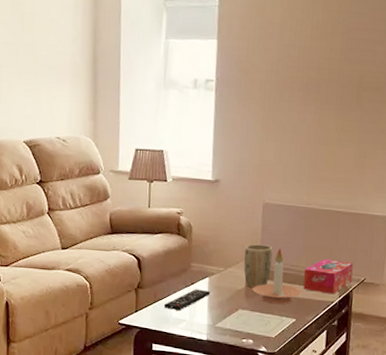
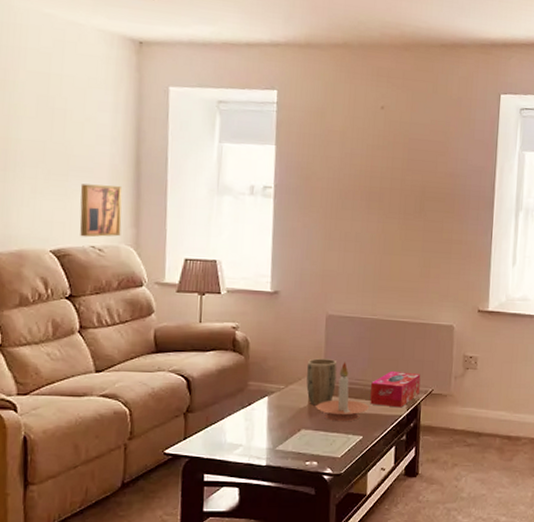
wall art: none [47,81,82,130] -> present [79,184,123,238]
remote control: present [163,289,210,310] -> none [217,409,269,434]

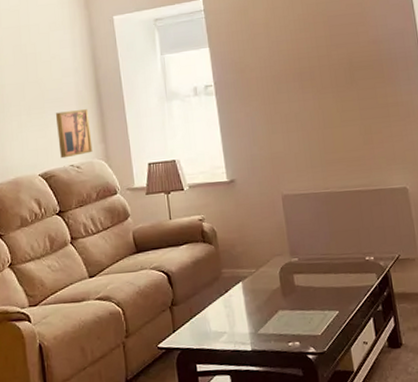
plant pot: present [306,358,337,406] -> none [272,237,304,286]
candle holder: present [316,362,370,422] -> none [288,238,340,299]
tissue box: present [370,370,421,408] -> none [337,240,387,278]

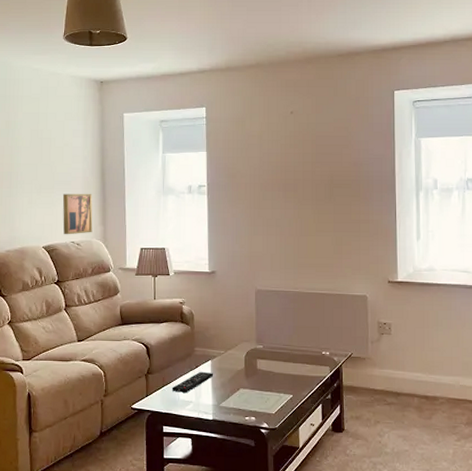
remote control: none [201,295,246,324] -> present [171,371,213,393]

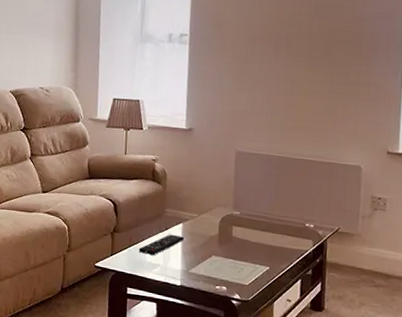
wall art: present [62,194,93,235] -> none [32,36,65,80]

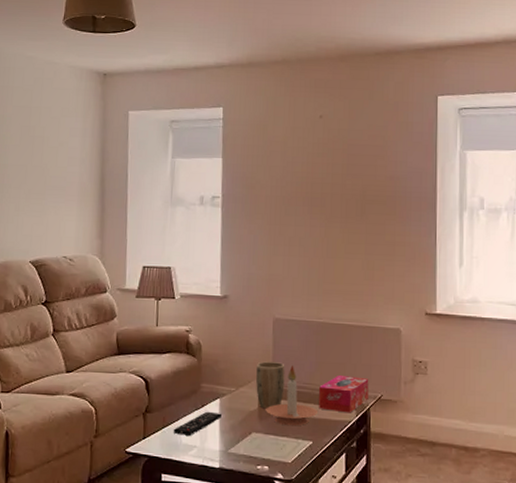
plant pot: none [217,191,246,235] -> present [255,361,285,409]
candle holder: none [225,196,276,253] -> present [265,365,319,427]
tissue box: none [277,207,327,243] -> present [319,374,369,413]

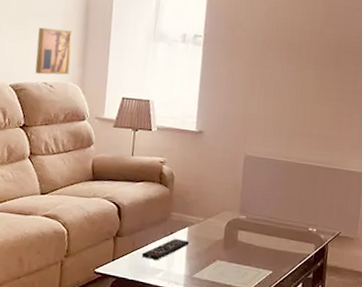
wall art: none [54,201,90,249] -> present [35,27,73,75]
plant pot: present [255,361,285,409] -> none [223,195,253,239]
candle holder: present [265,365,319,427] -> none [231,200,280,257]
tissue box: present [319,374,369,413] -> none [281,211,330,247]

